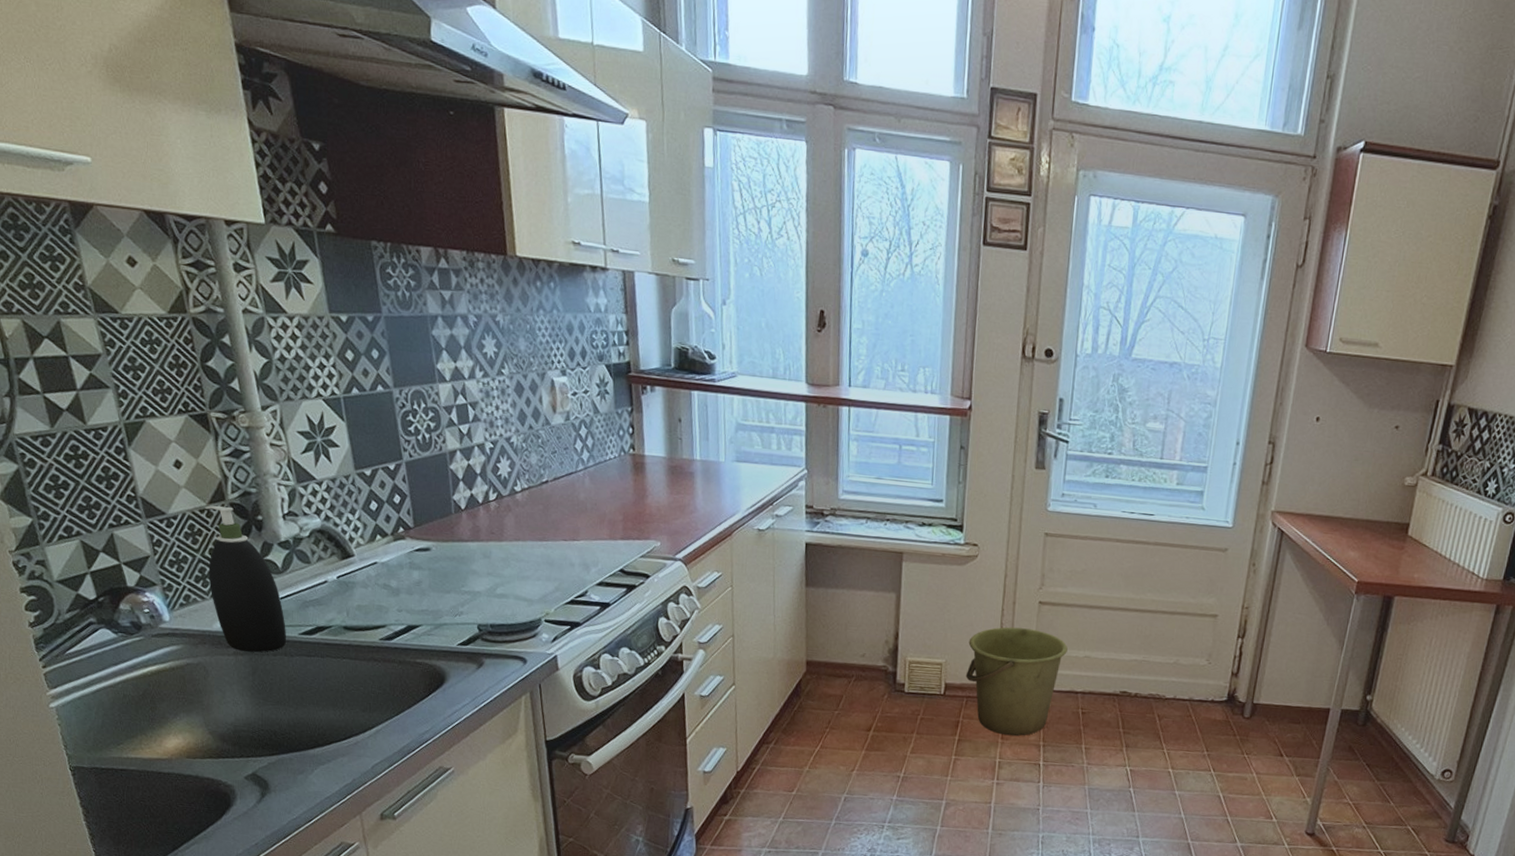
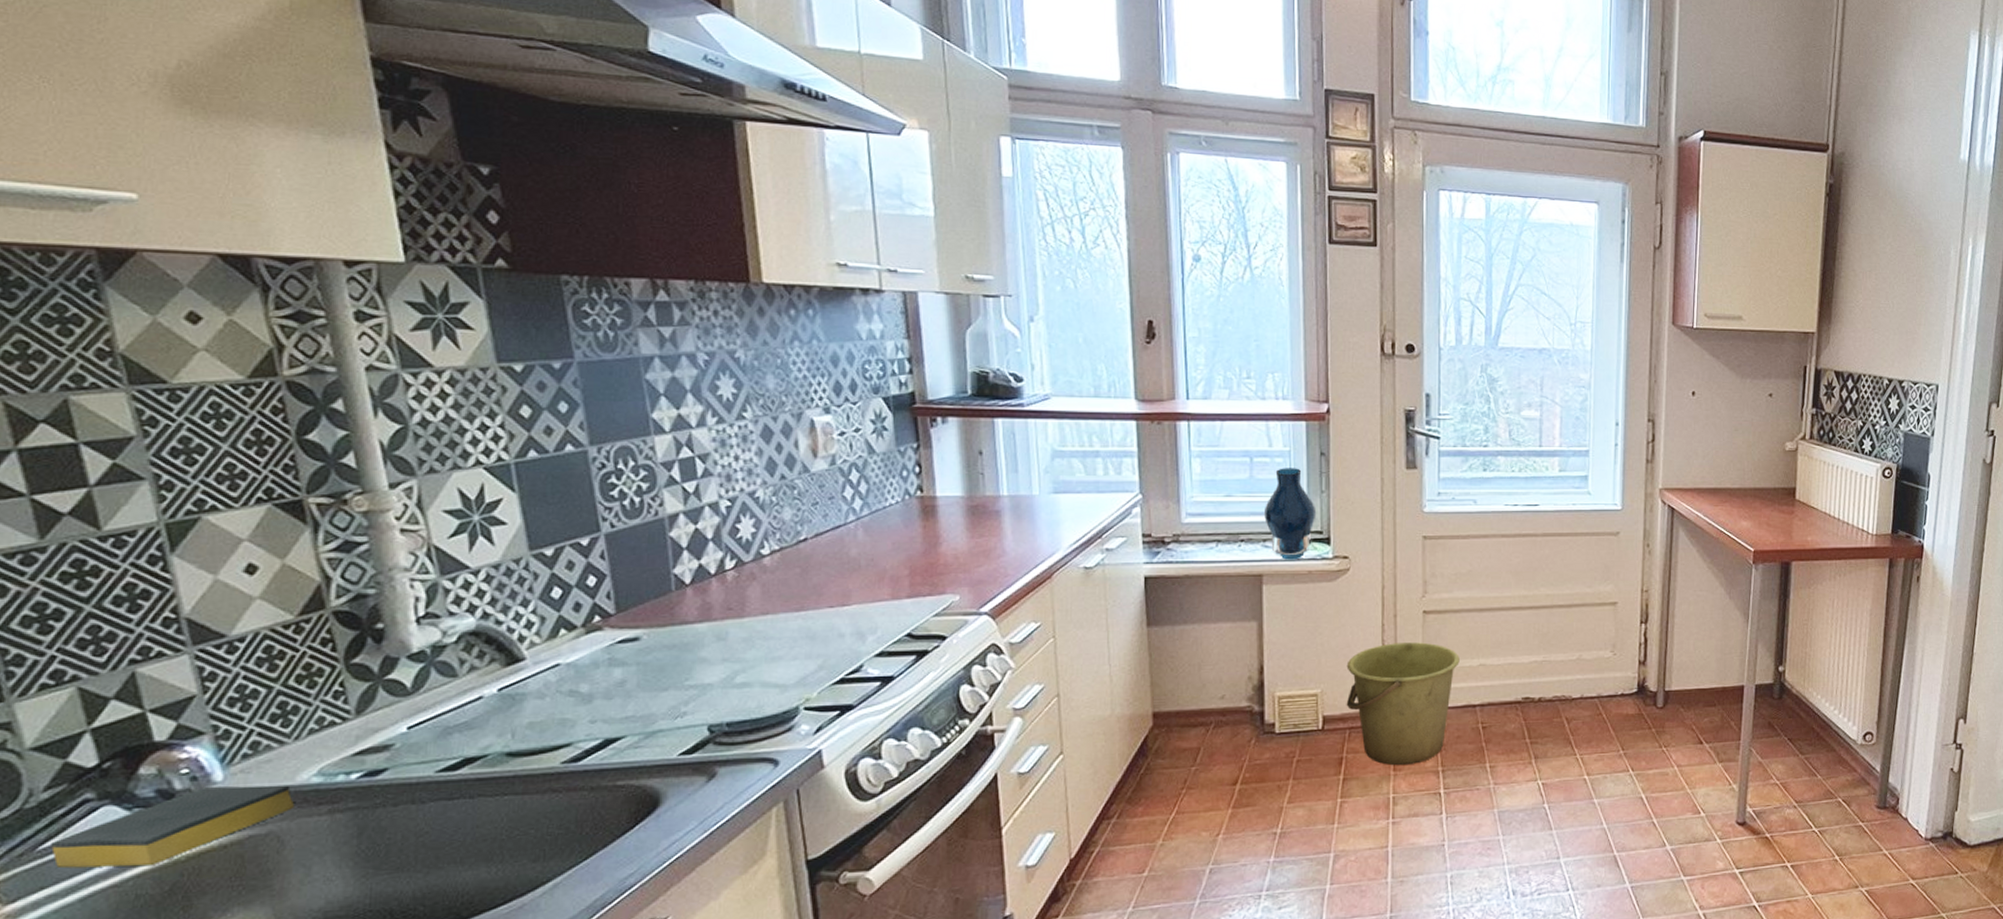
sponge: none [73,624,214,676] -> present [51,785,295,869]
soap dispenser: present [204,505,287,653] -> none [291,616,416,807]
vase: none [907,457,953,542] -> present [1263,468,1317,560]

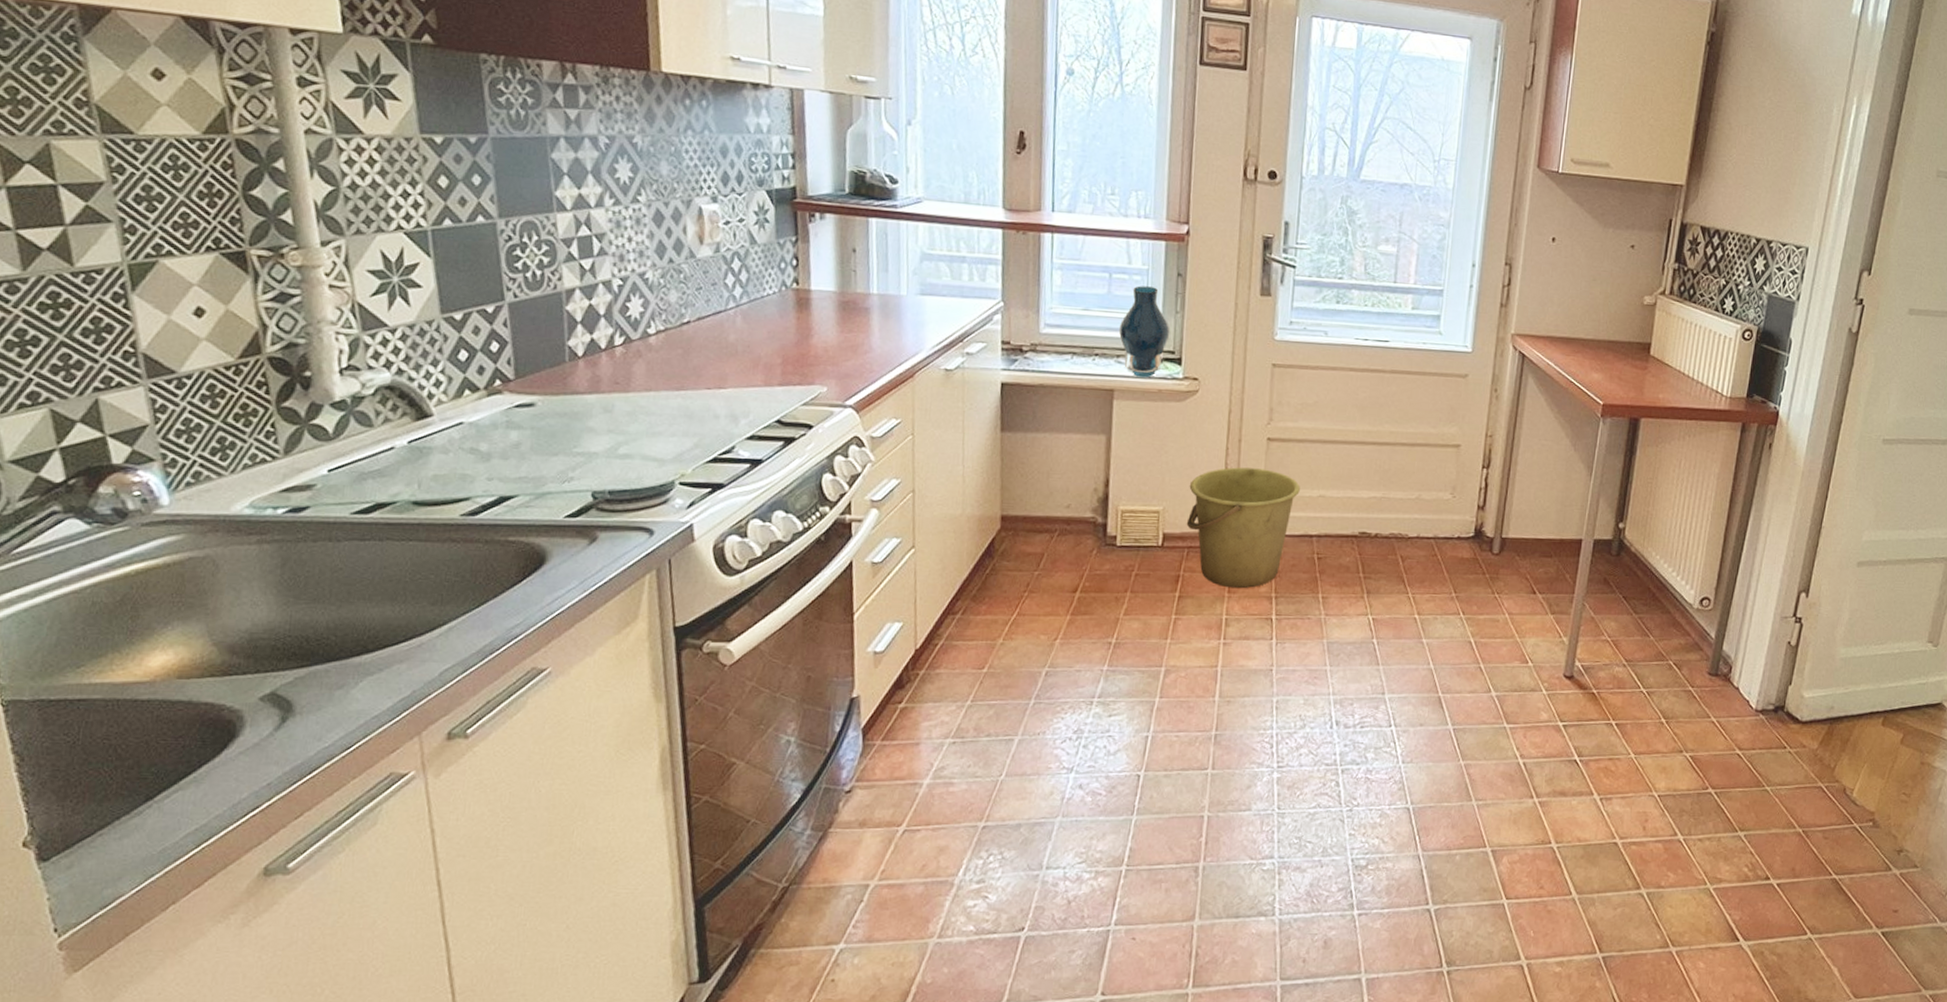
sponge: present [51,785,295,869] -> none [23,510,229,577]

